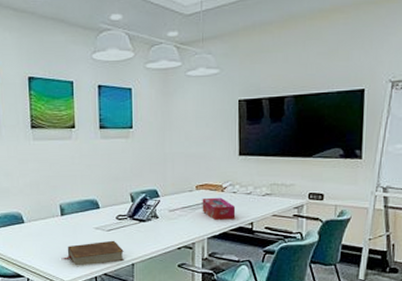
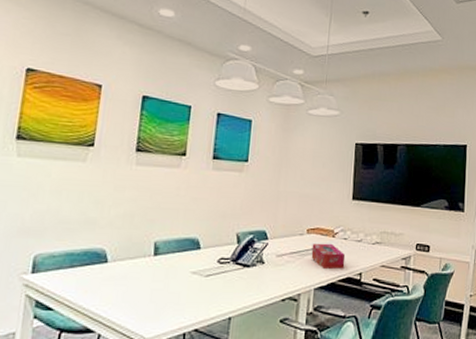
book: present [61,240,124,266] -> none [145,288,221,319]

